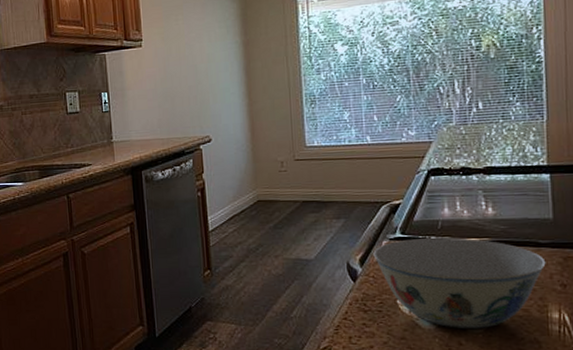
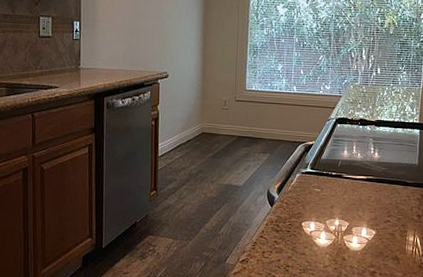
bowl: present [373,237,546,328] -> none [288,173,410,247]

